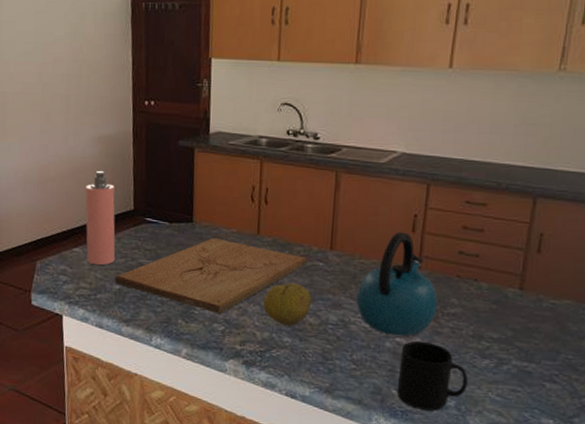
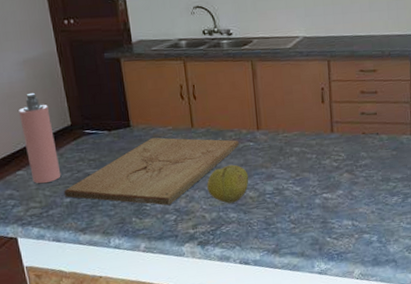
kettle: present [356,232,438,337] -> none [285,104,352,193]
mug: present [396,341,468,411] -> none [328,192,384,249]

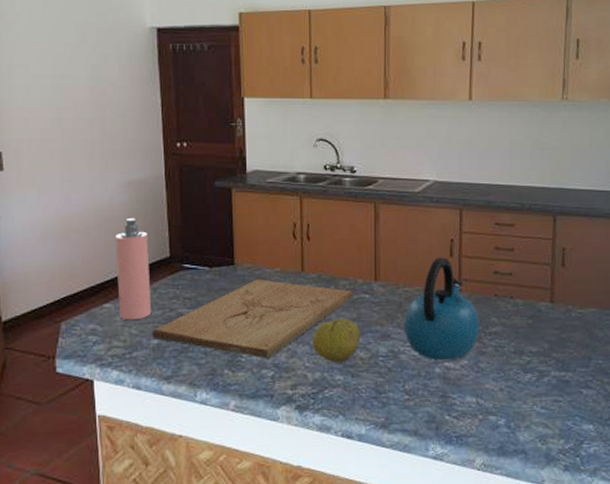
kettle: none [285,104,352,193] -> present [403,257,480,361]

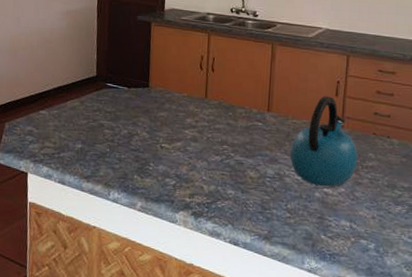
spray bottle: present [115,217,152,321] -> none [52,41,80,127]
cutting board: present [153,279,354,359] -> none [78,101,249,170]
fruit: present [312,318,361,363] -> none [210,141,252,180]

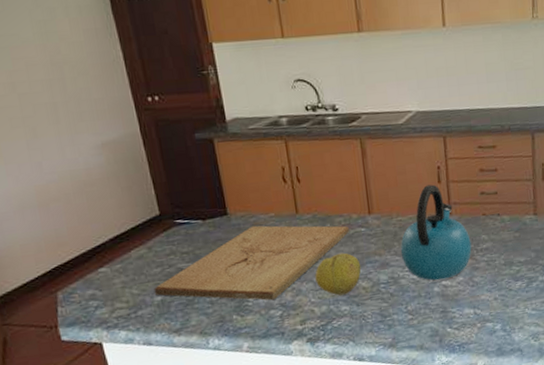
cutting board: none [78,101,249,170] -> present [155,225,350,301]
fruit: none [210,141,252,180] -> present [315,252,362,296]

